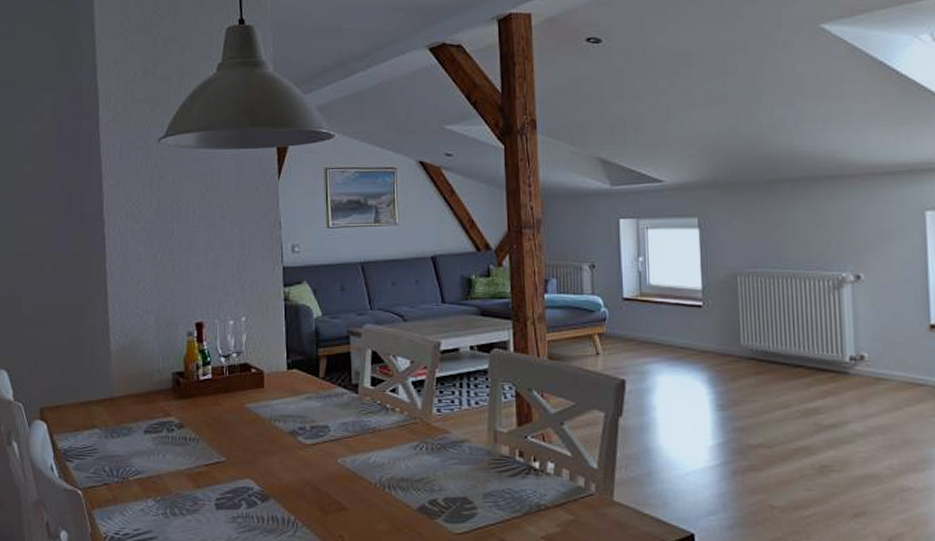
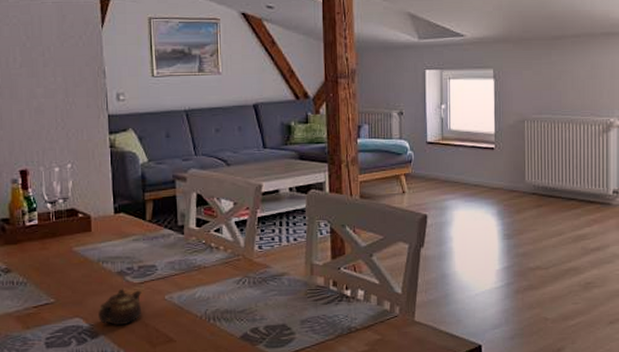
teapot: none [269,449,314,490] -> present [98,288,142,326]

